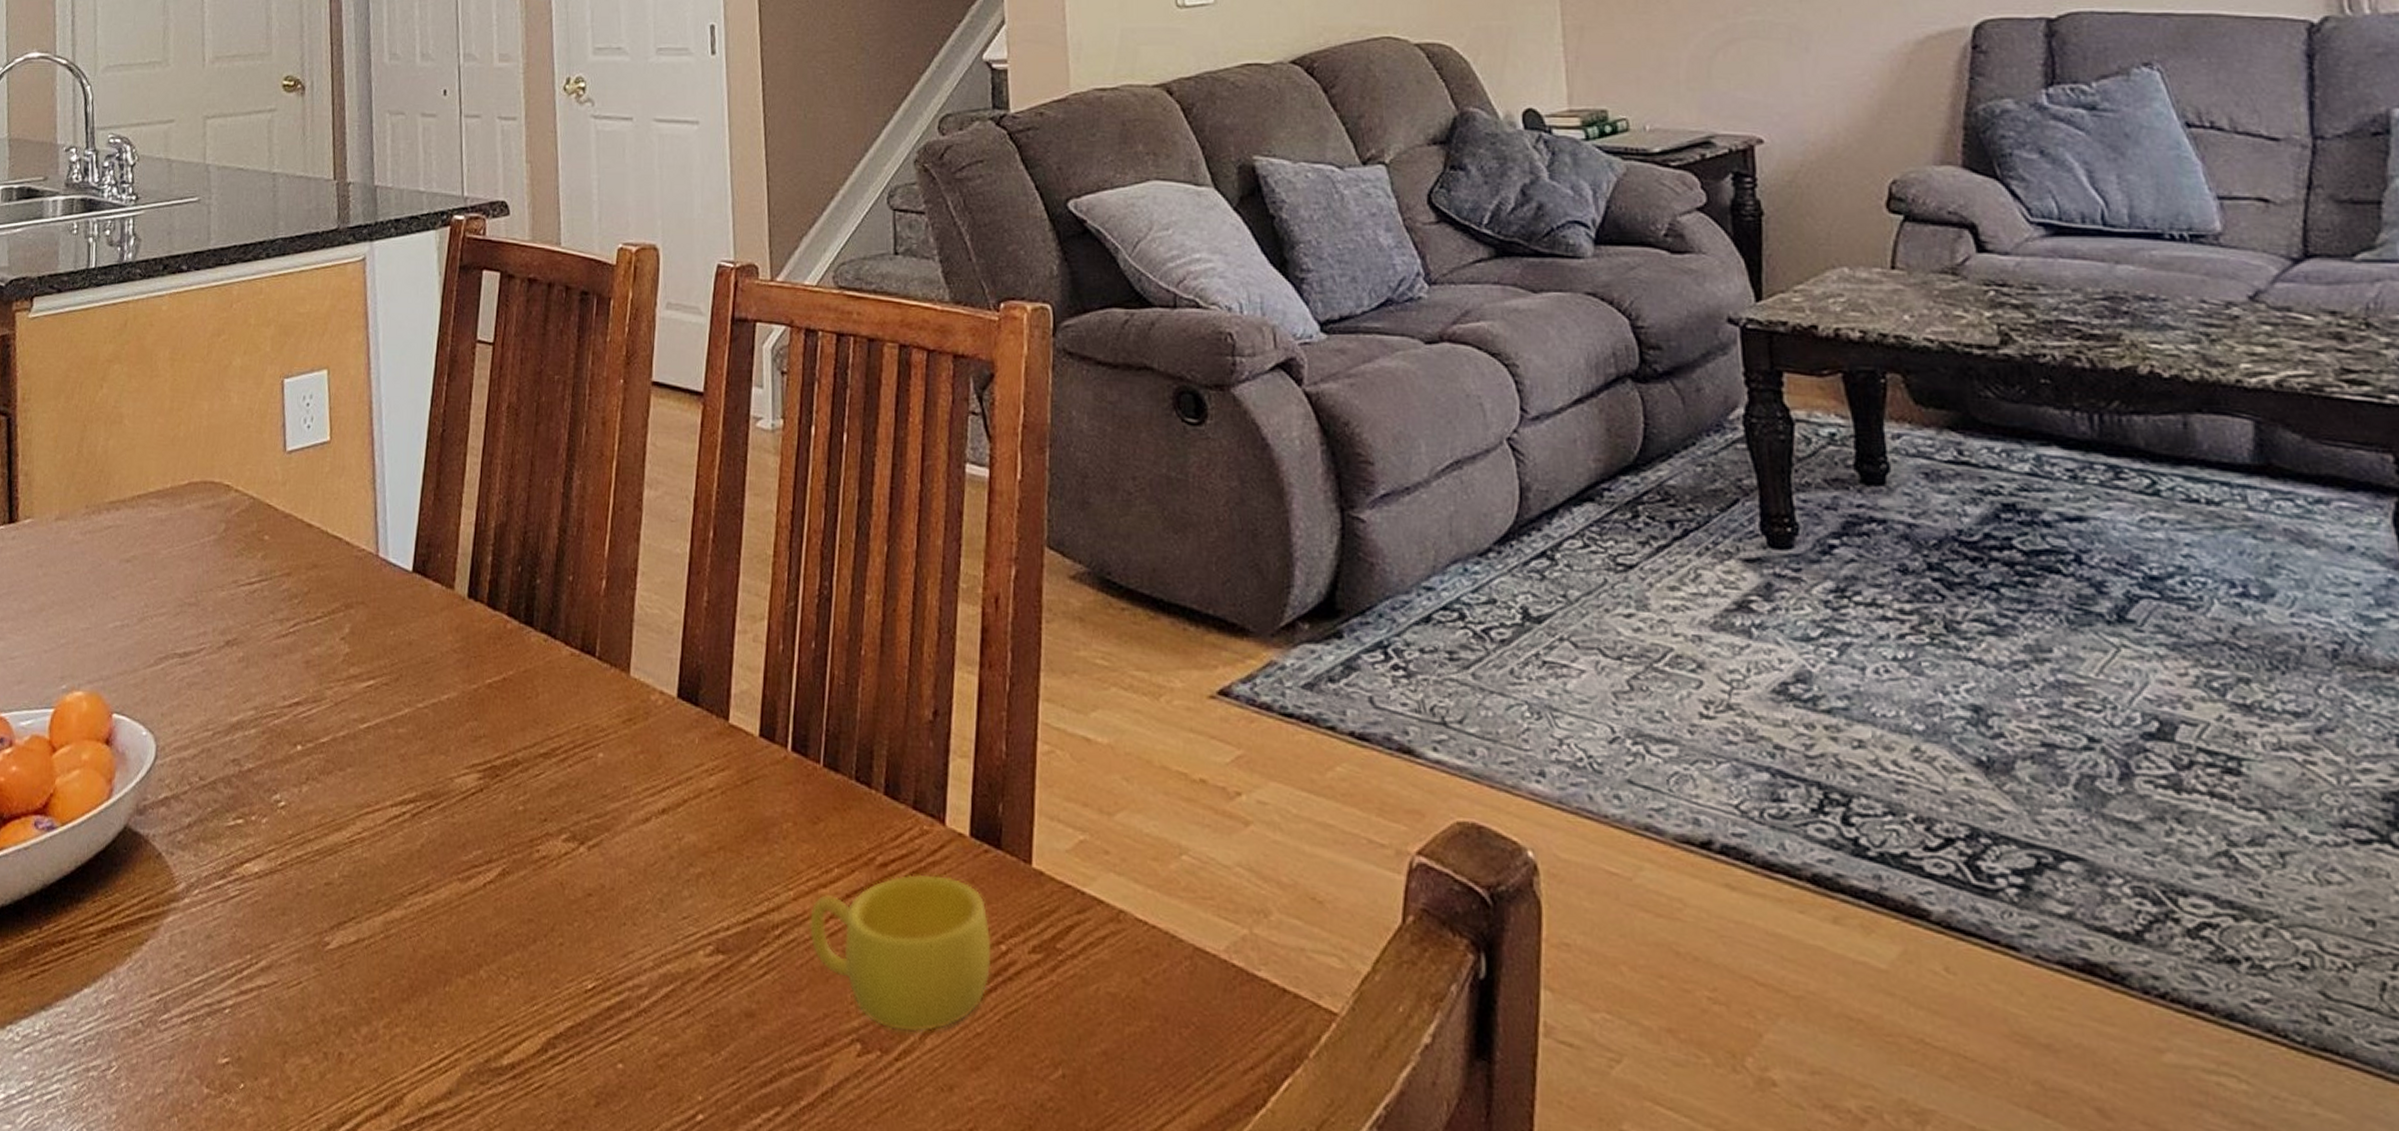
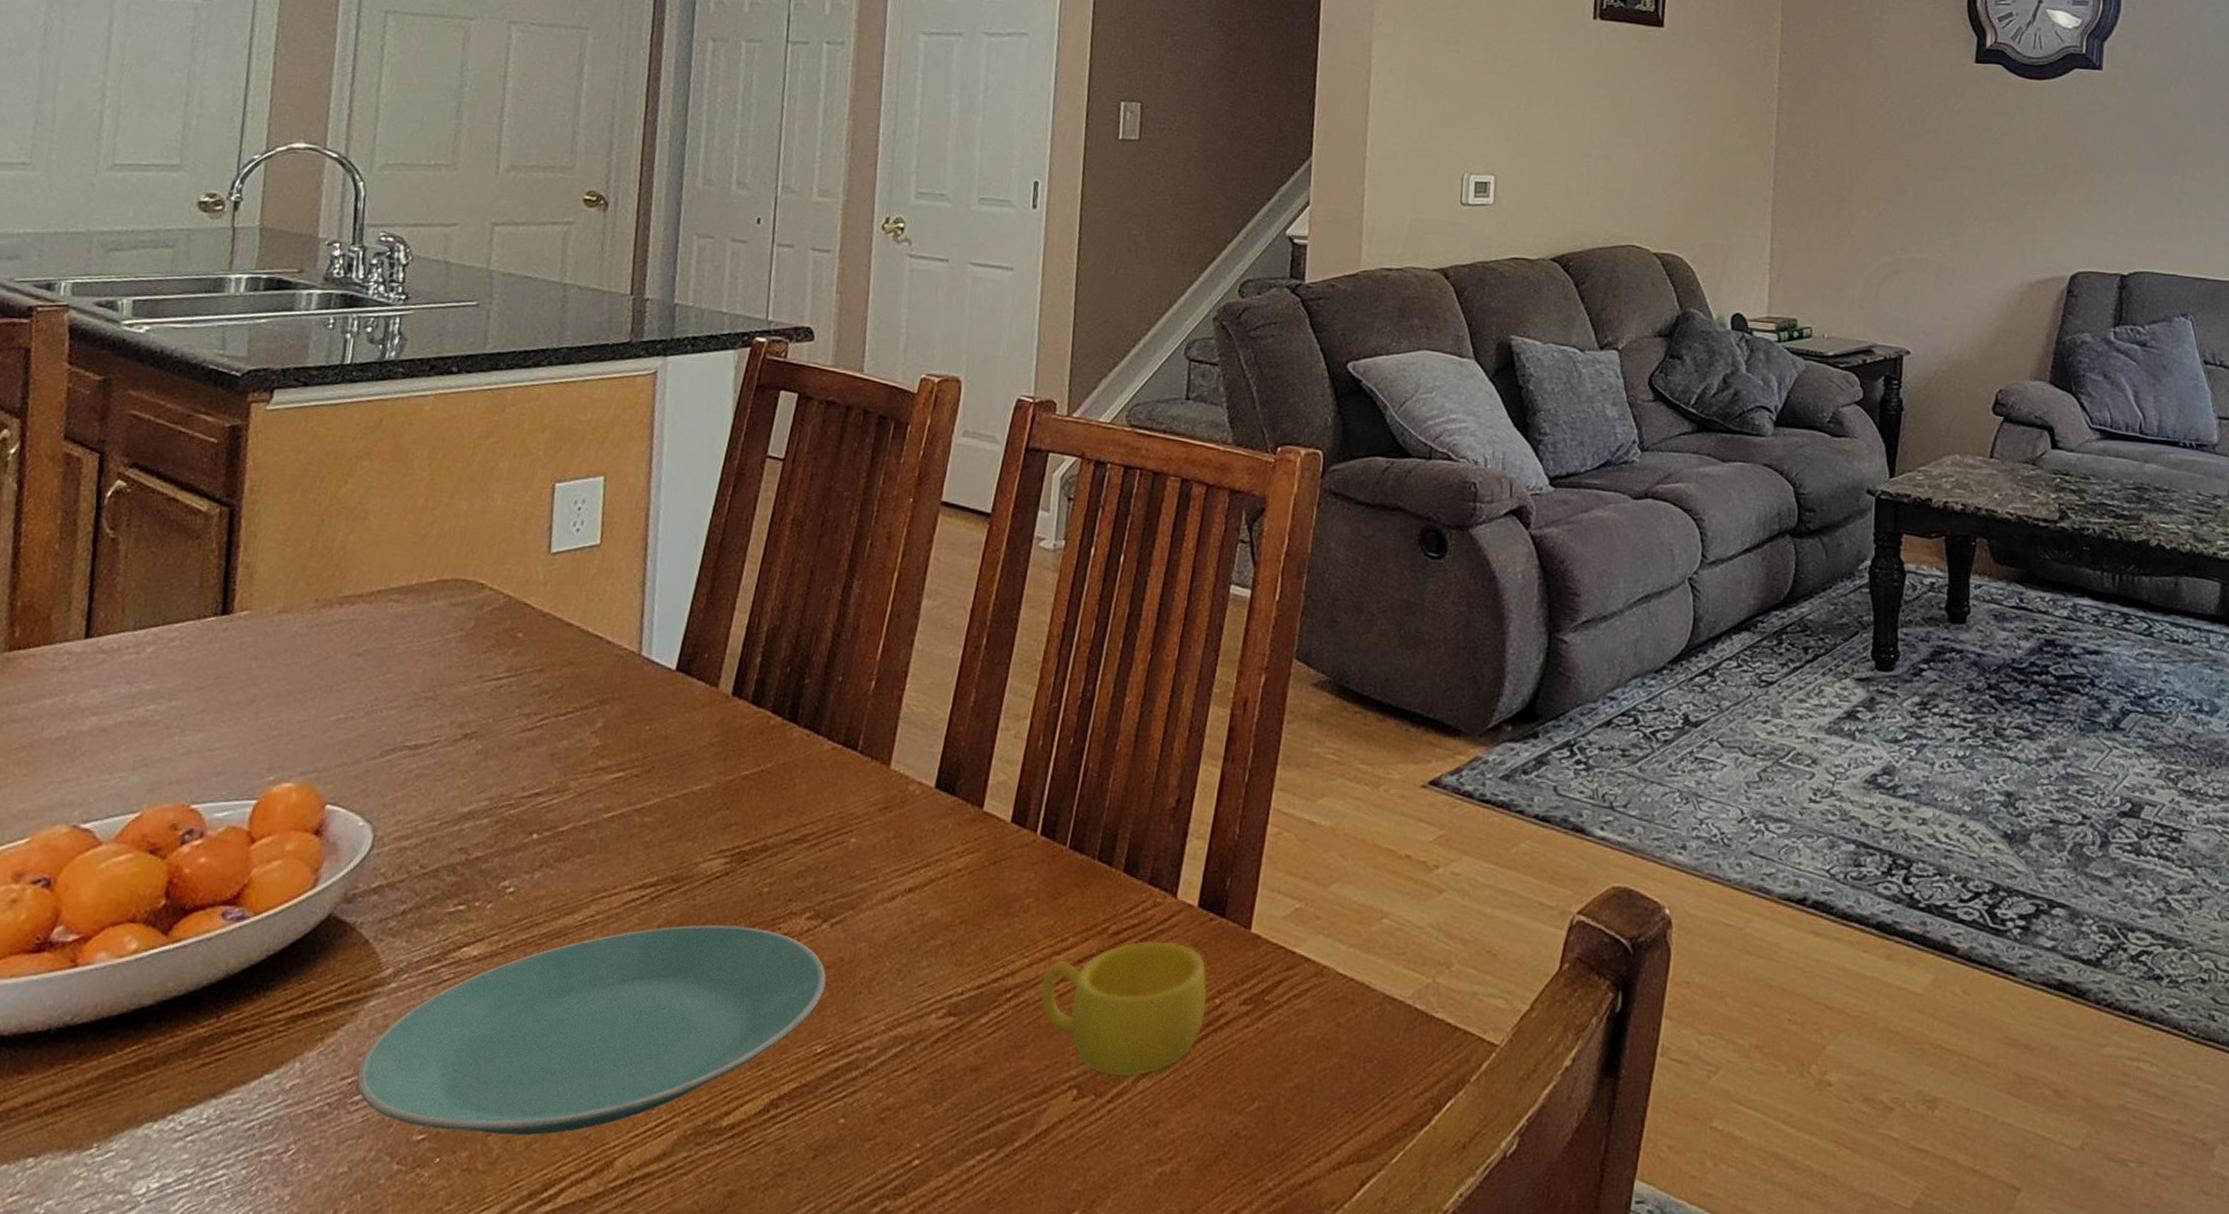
plate: none [163,845,589,1065] -> present [356,924,827,1136]

